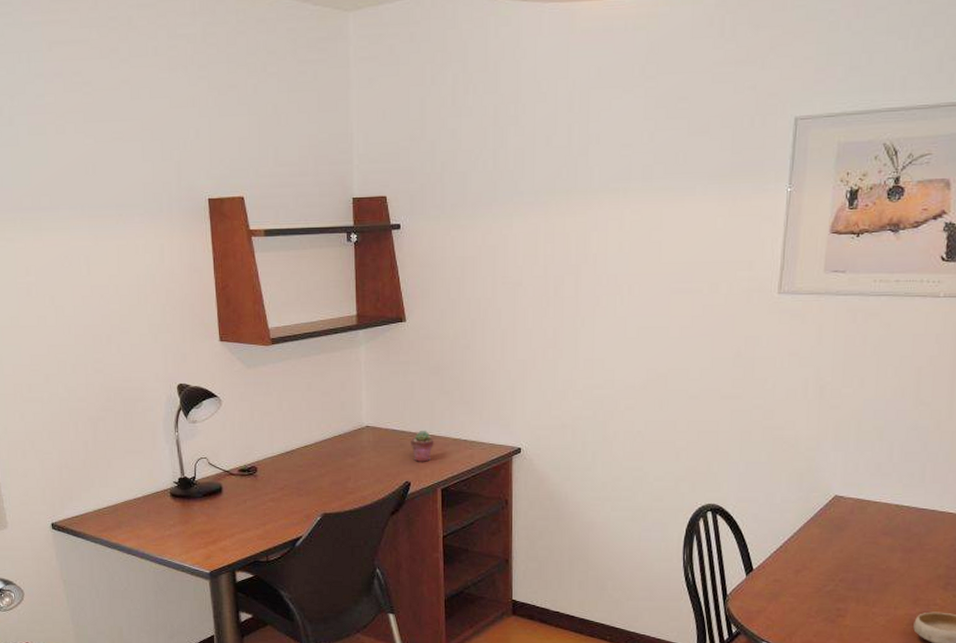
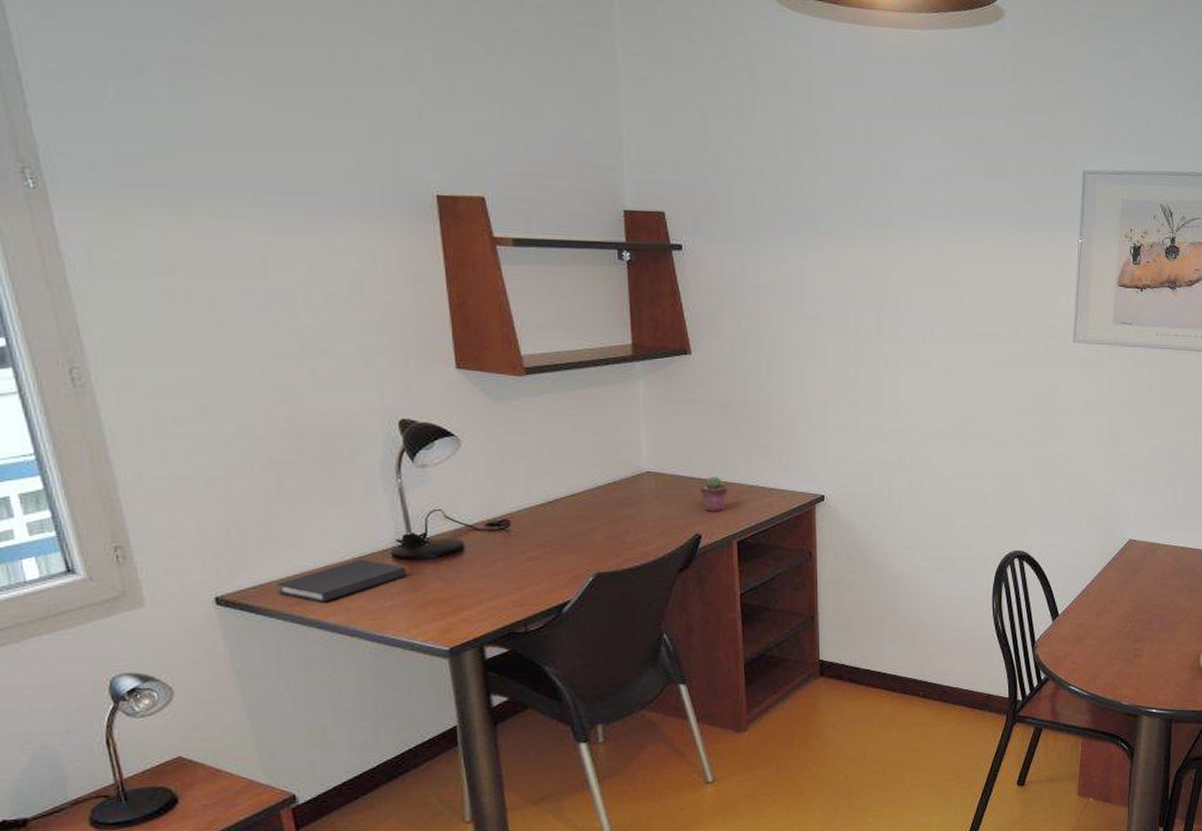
diary: none [91,496,181,530] -> present [276,559,407,602]

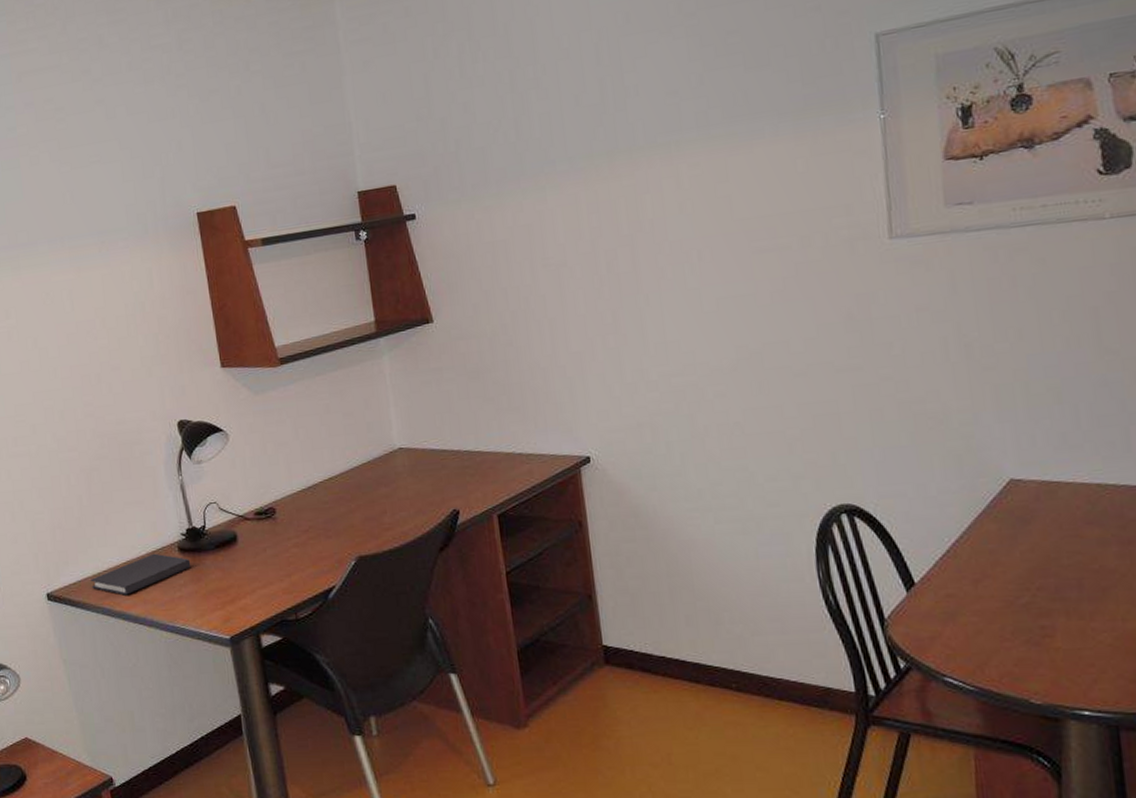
potted succulent: present [700,476,728,512] -> none [454,446,483,485]

